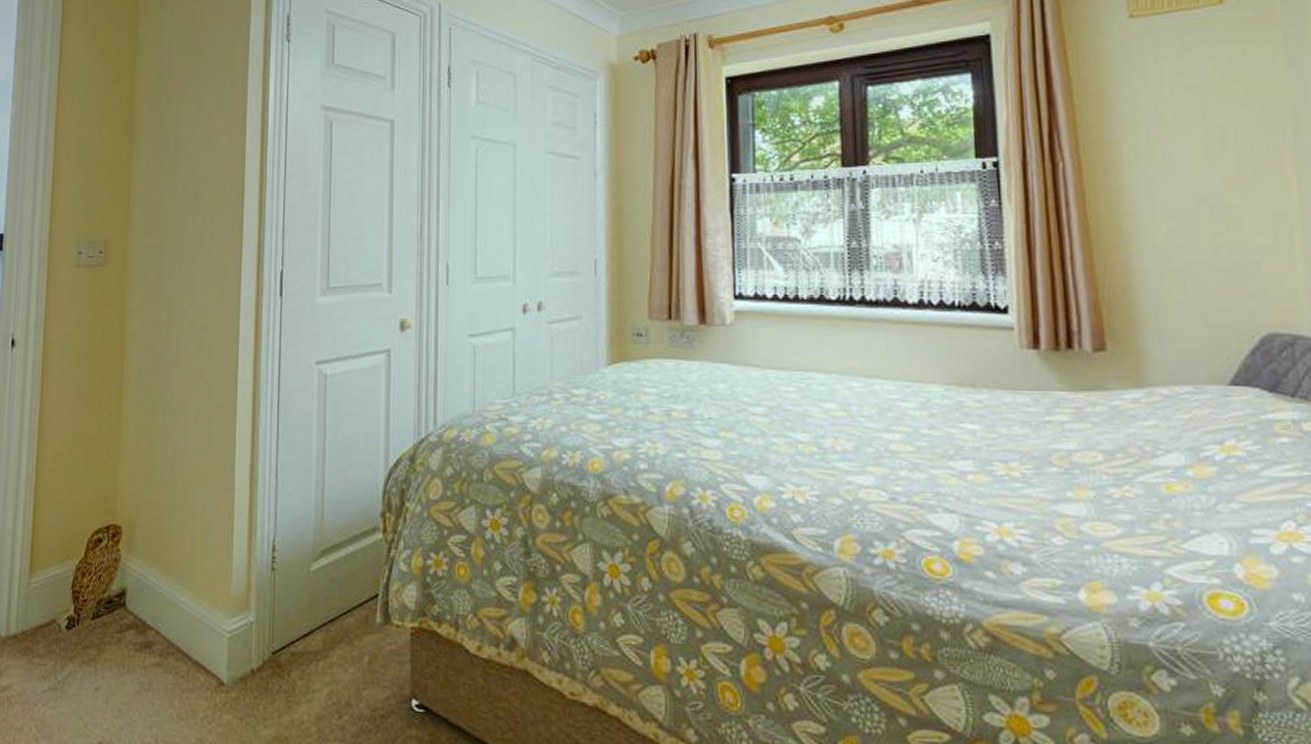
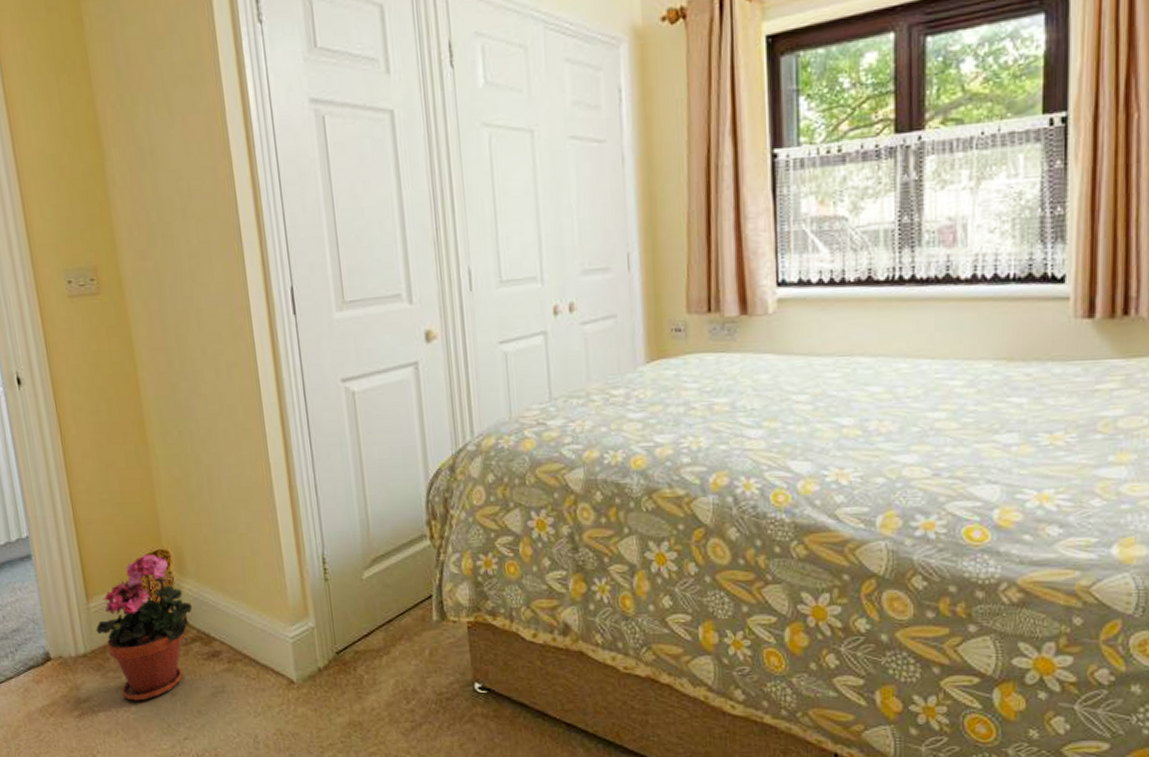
potted plant: none [32,527,134,694] -> present [96,553,193,701]

